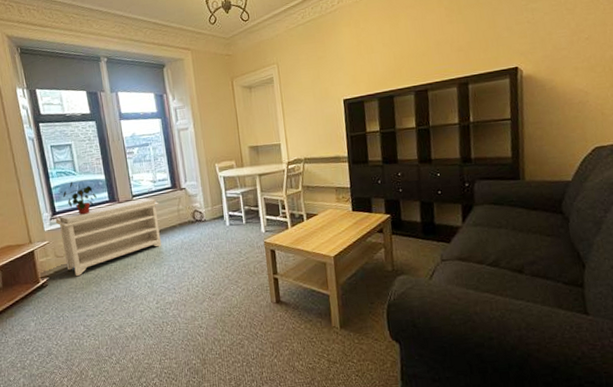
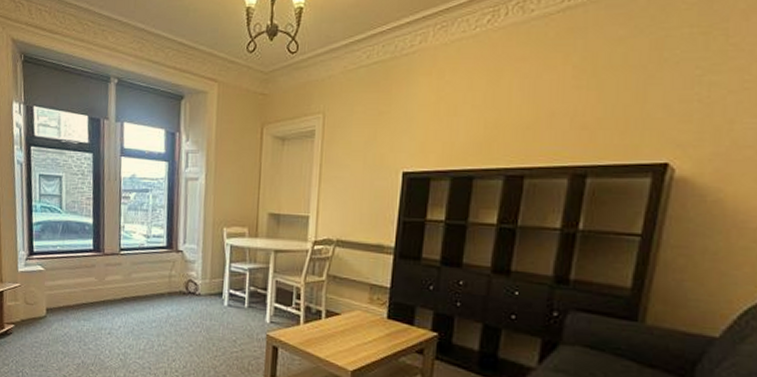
bench: present [55,198,162,277] -> none [31,254,149,331]
potted plant: present [63,181,97,215] -> none [44,220,80,261]

